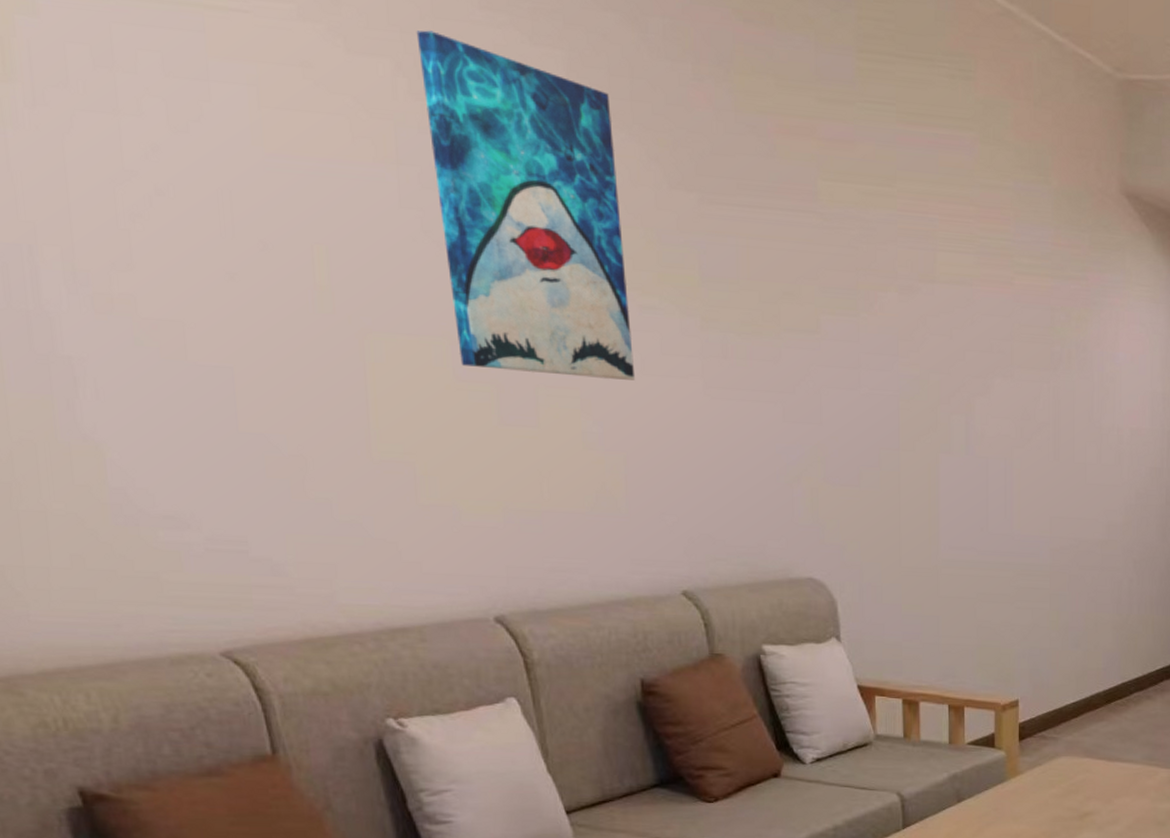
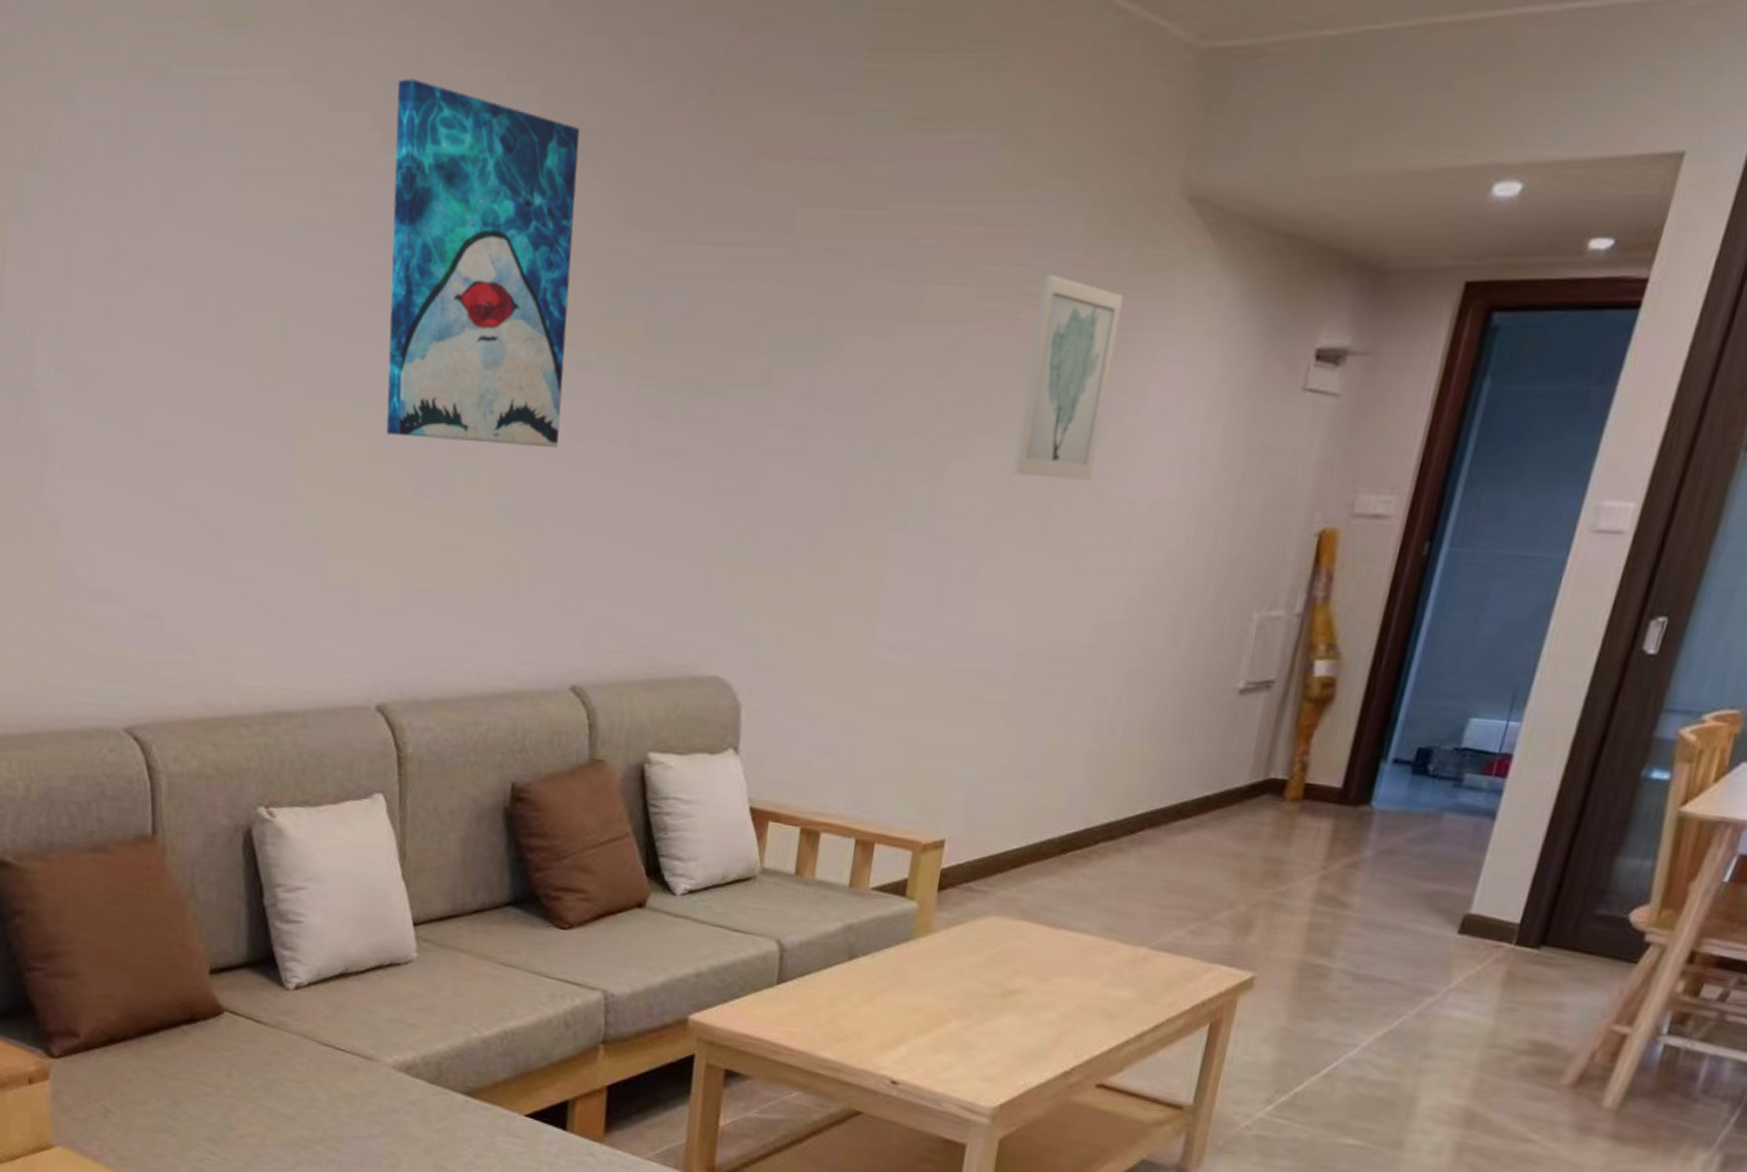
wall art: none [1027,248,1091,413] -> present [1012,273,1125,480]

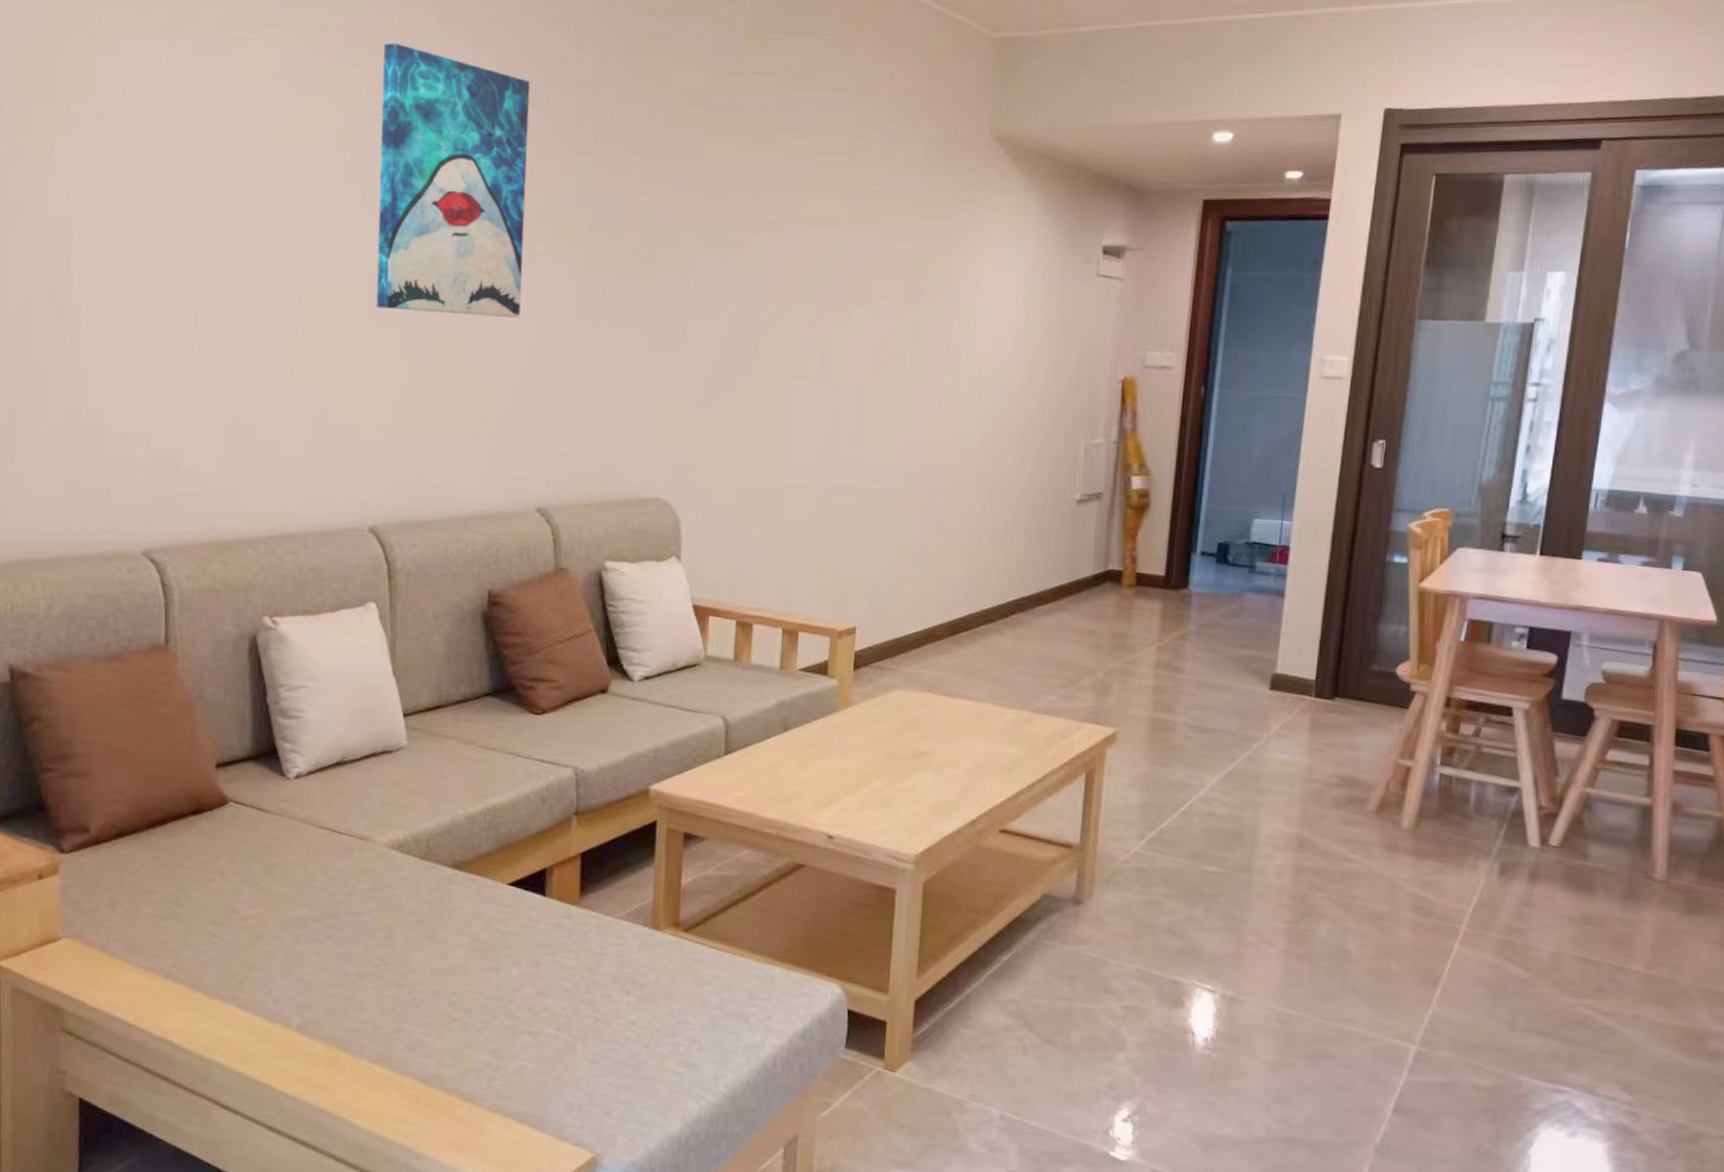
wall art: present [1012,273,1125,480] -> none [885,191,957,342]

